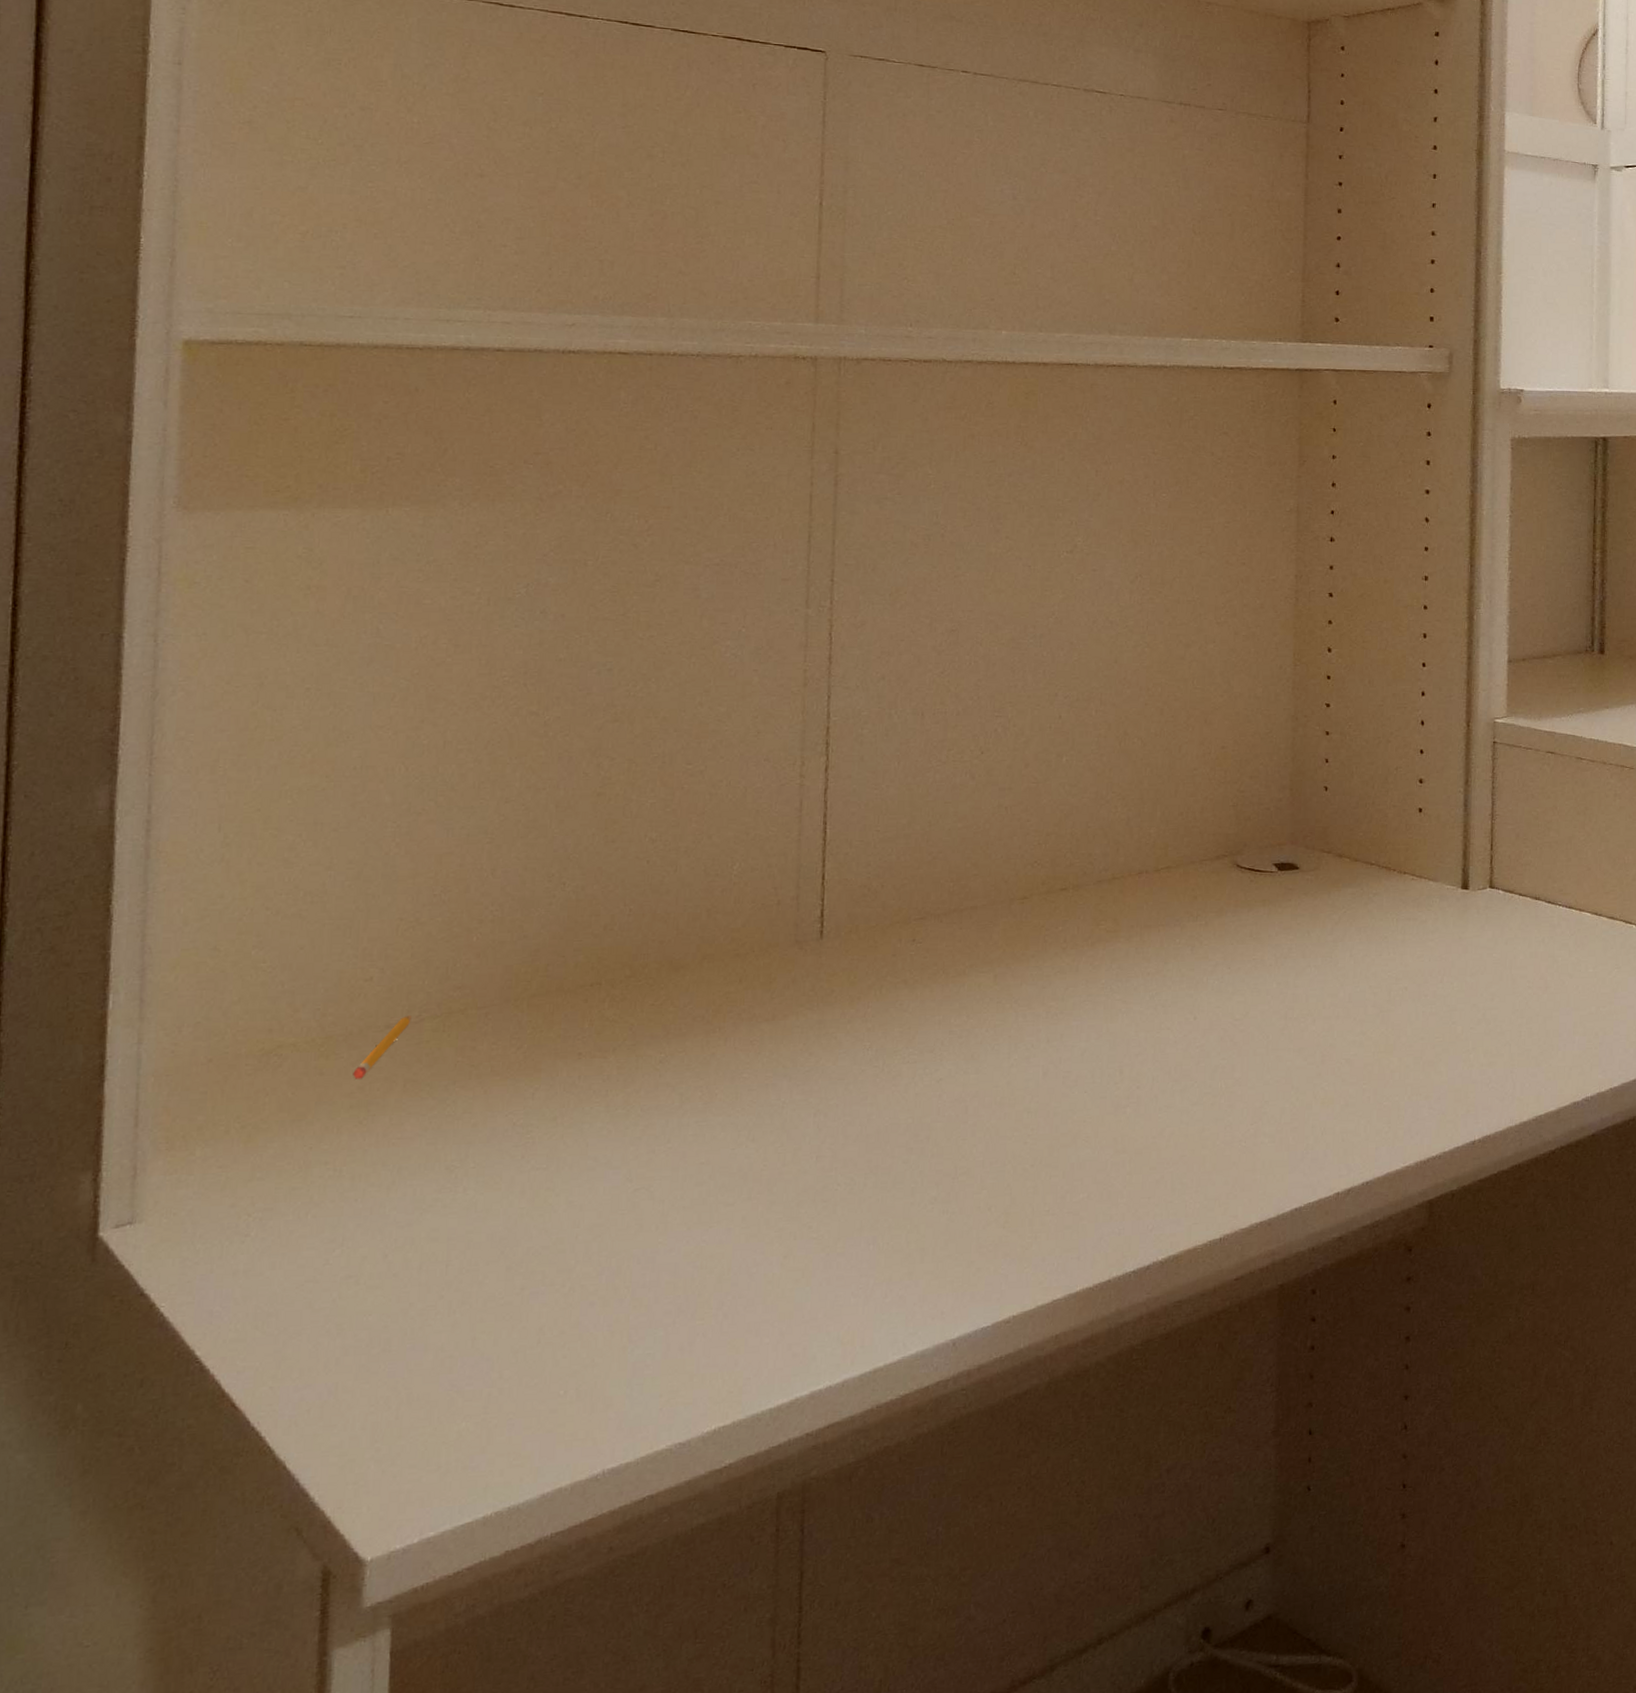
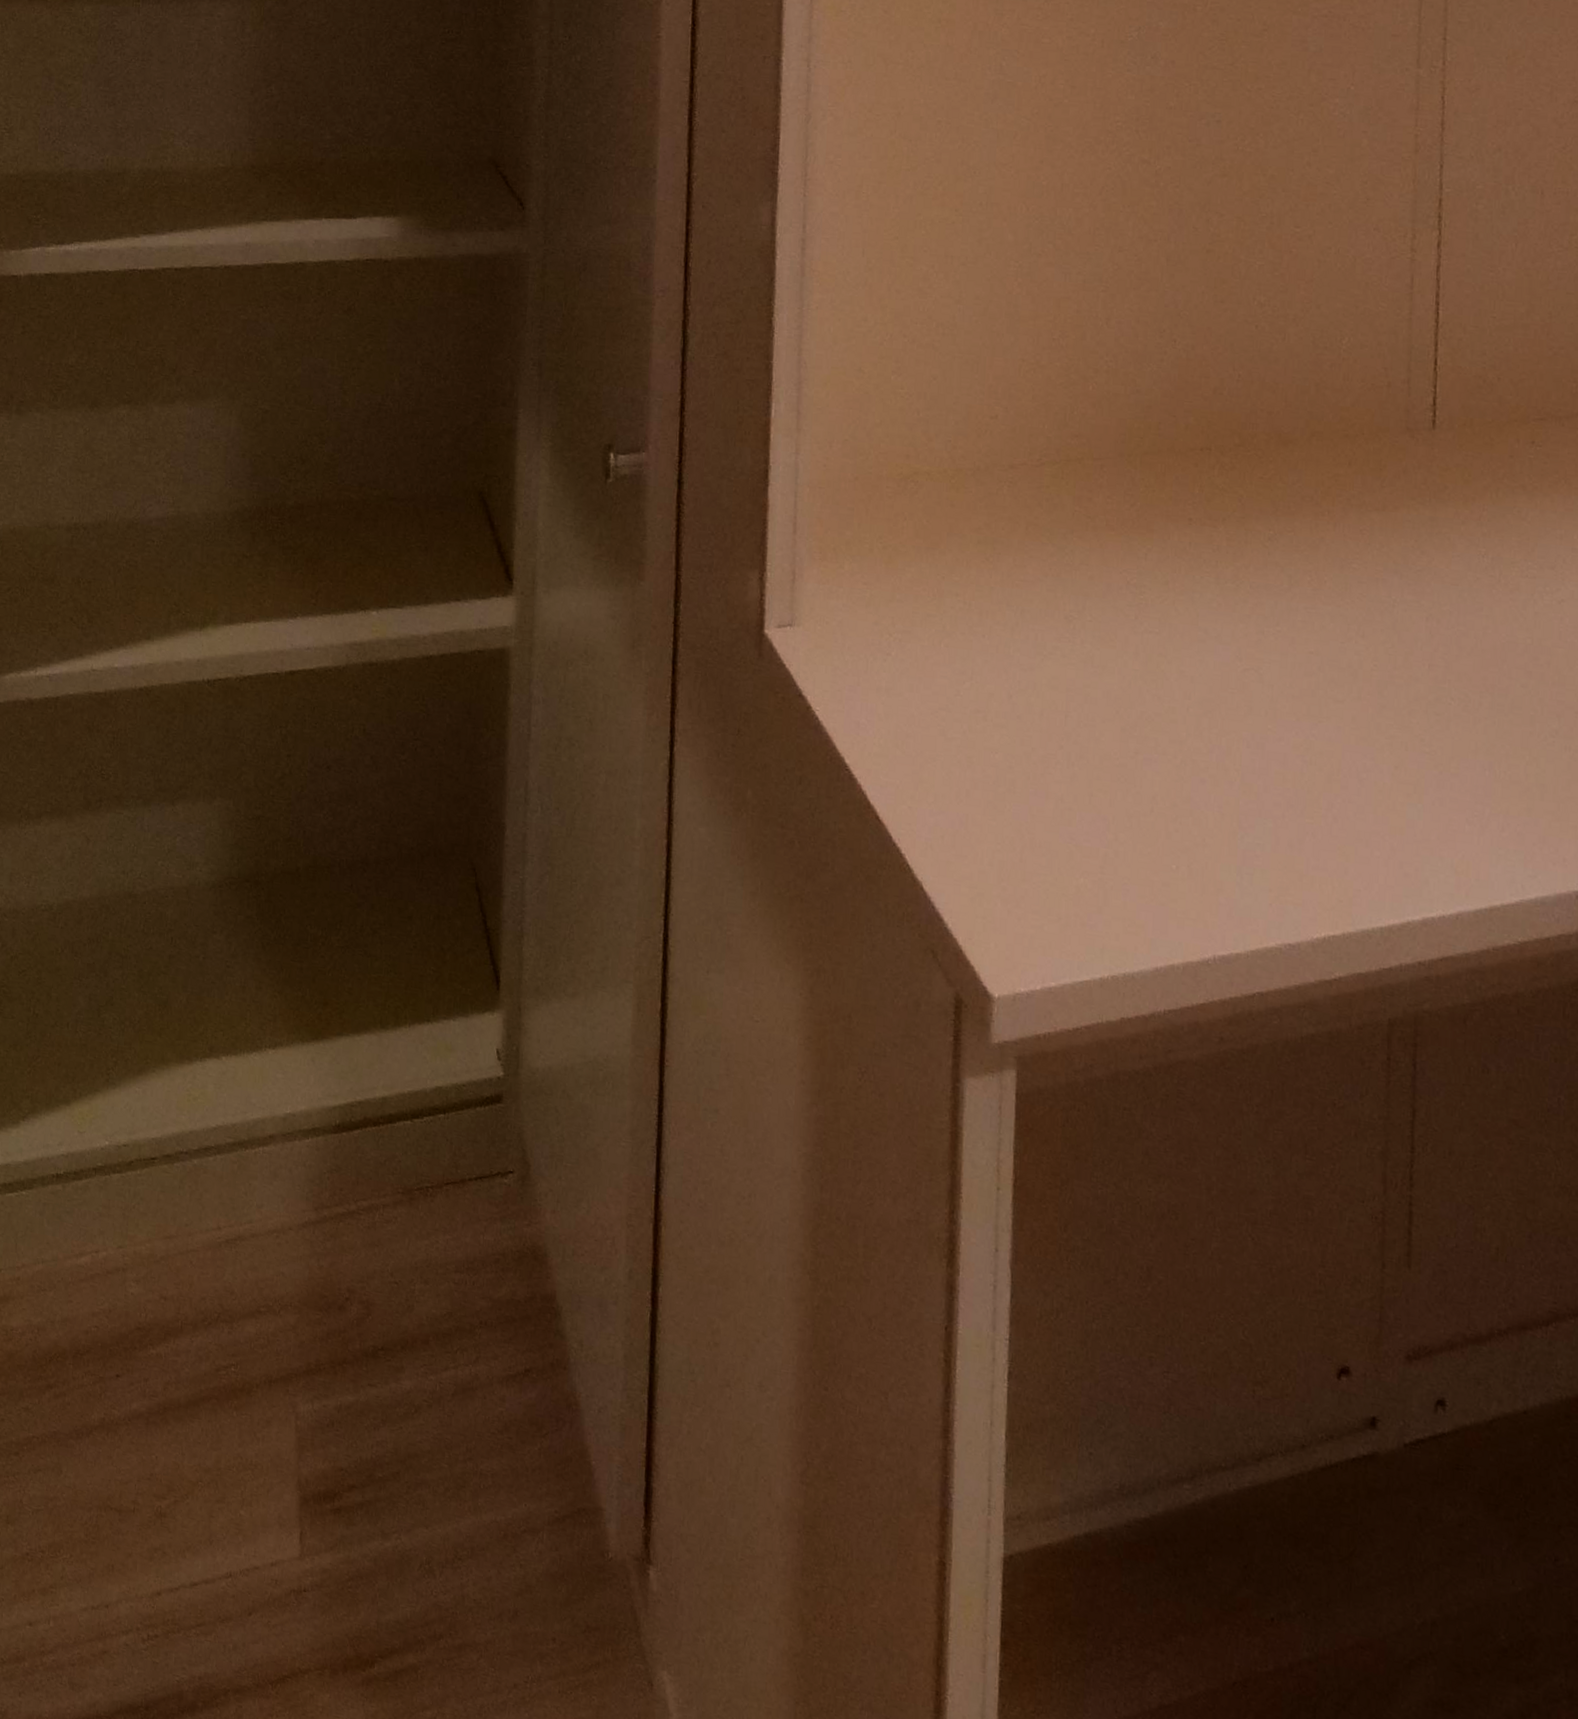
pencil: present [353,1015,412,1079] -> none [980,457,1033,516]

